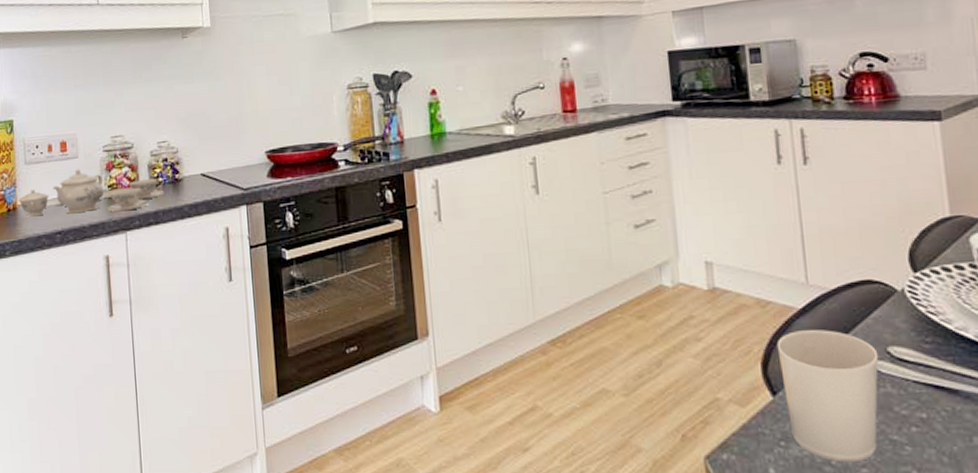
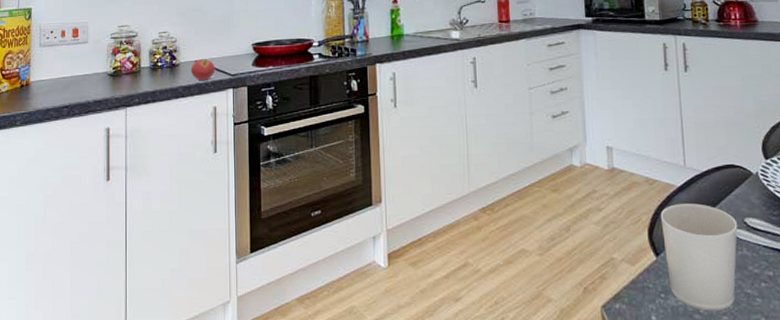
tea set: present [18,169,165,217] -> none [31,52,163,92]
fruit: none [196,171,225,198] -> present [190,59,215,81]

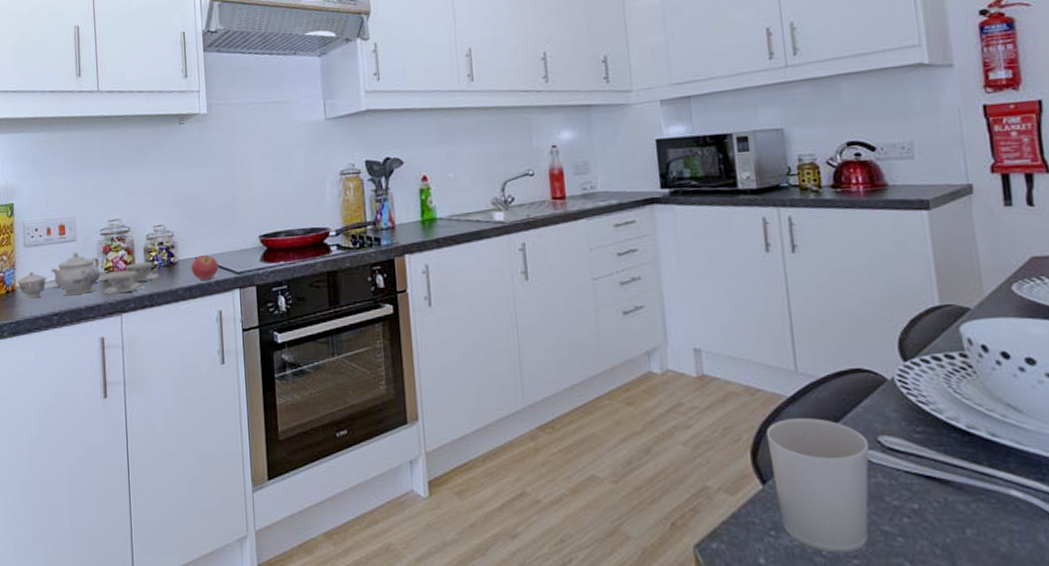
tea set: none [31,52,163,92] -> present [17,252,160,299]

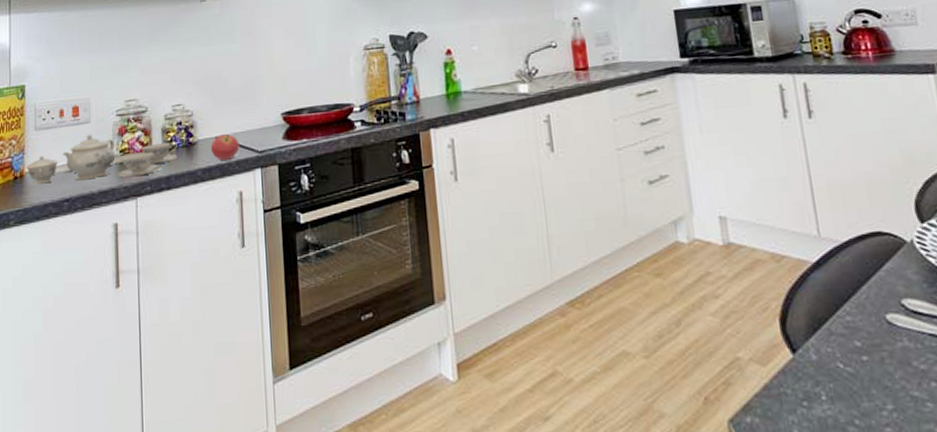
cup: present [766,417,869,554] -> none [793,283,900,423]

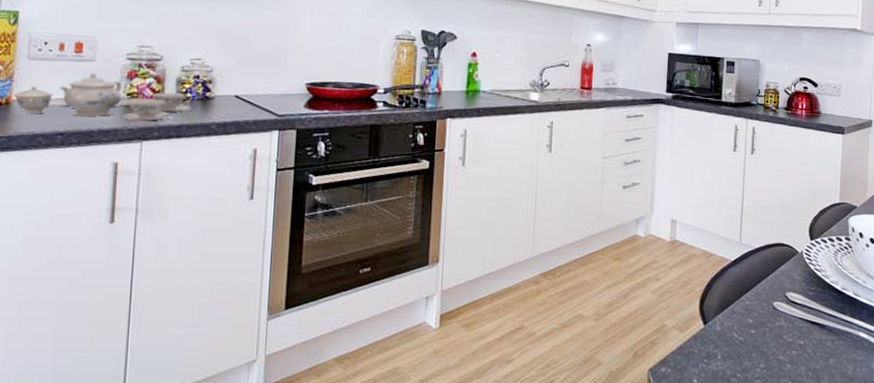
fruit: present [210,134,240,162] -> none [228,94,259,120]

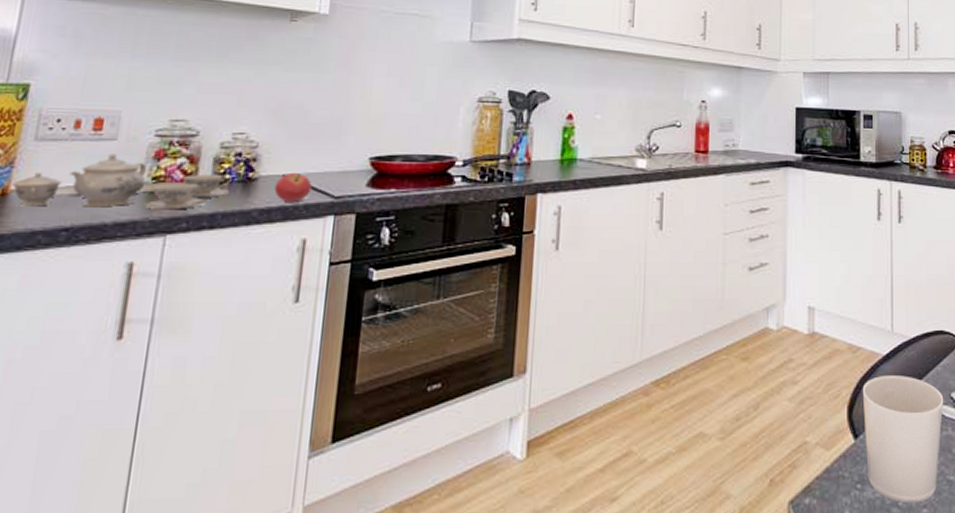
fruit: none [228,94,259,120] -> present [274,173,312,204]
cup: none [712,276,779,376] -> present [862,374,944,504]

